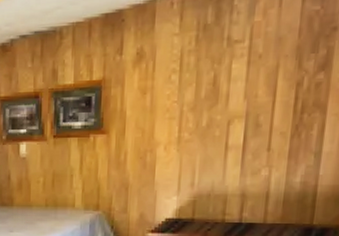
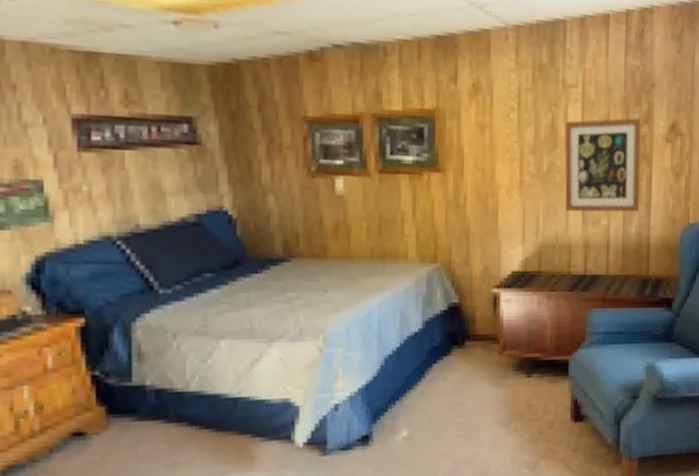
wall art: none [223,65,317,164] -> present [565,118,641,212]

